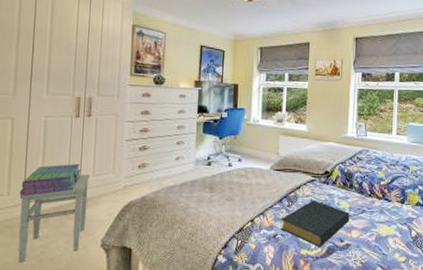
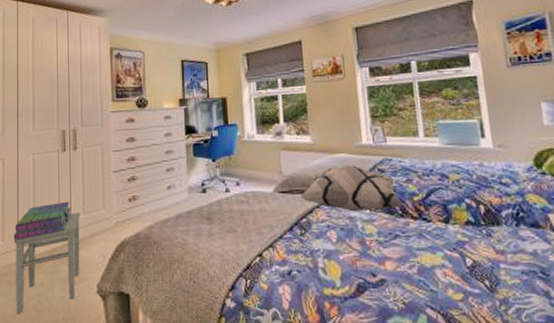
hardback book: present [281,201,350,248] -> none [295,226,381,286]
decorative pillow: none [291,152,374,190] -> present [300,165,406,212]

